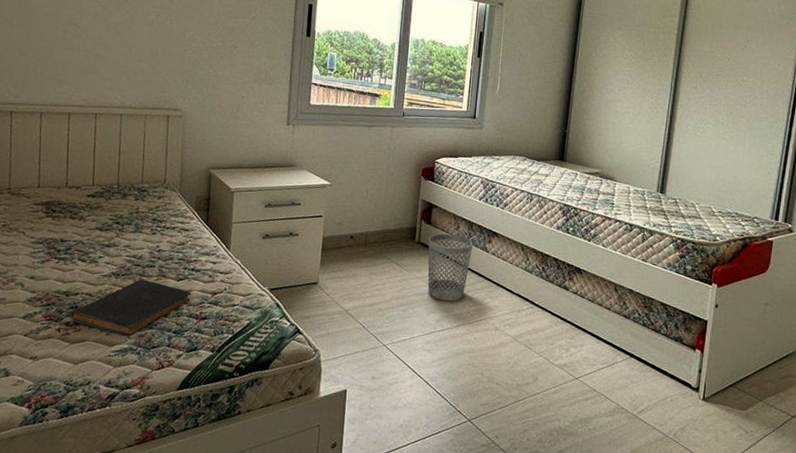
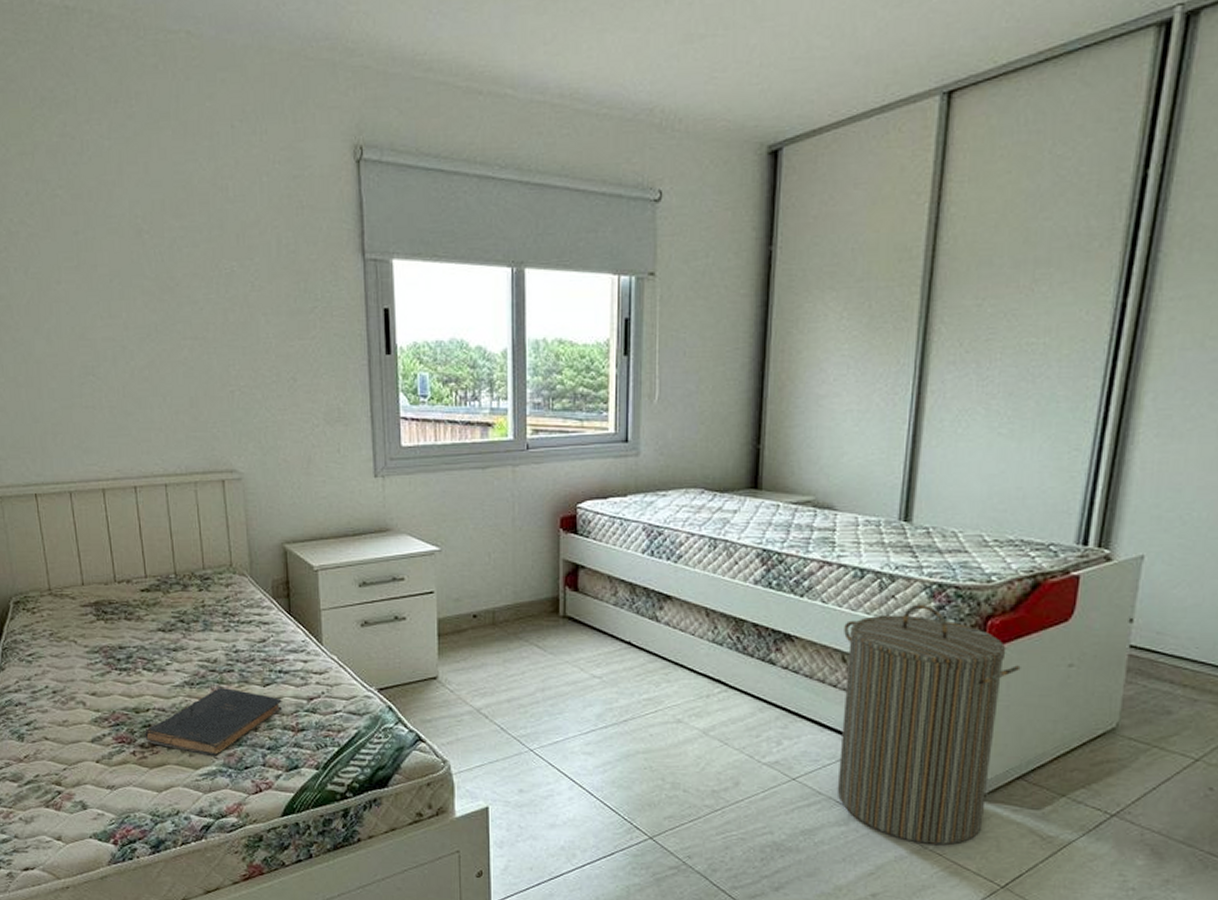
wastebasket: present [427,233,474,302] -> none [576,602,639,690]
laundry hamper: none [607,252,734,434] -> present [837,604,1021,845]

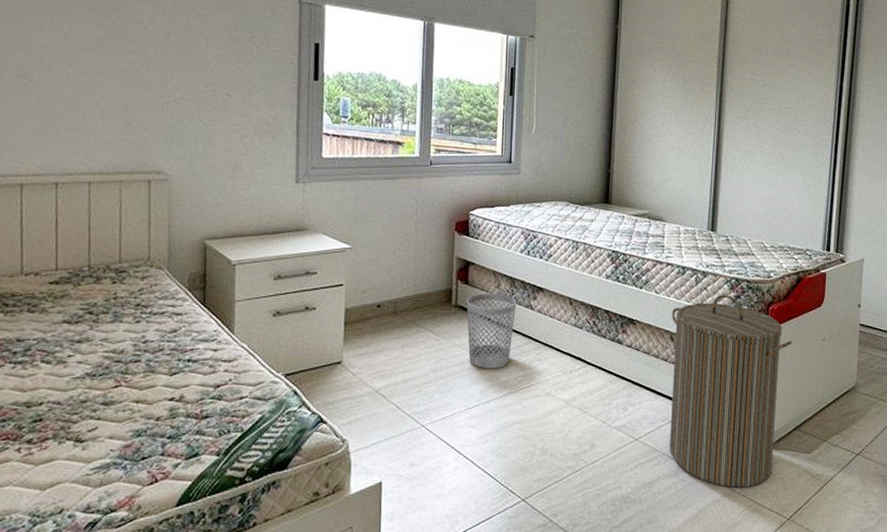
book: present [145,688,283,757] -> none [34,378,188,450]
wastebasket: none [576,602,639,690] -> present [466,294,517,369]

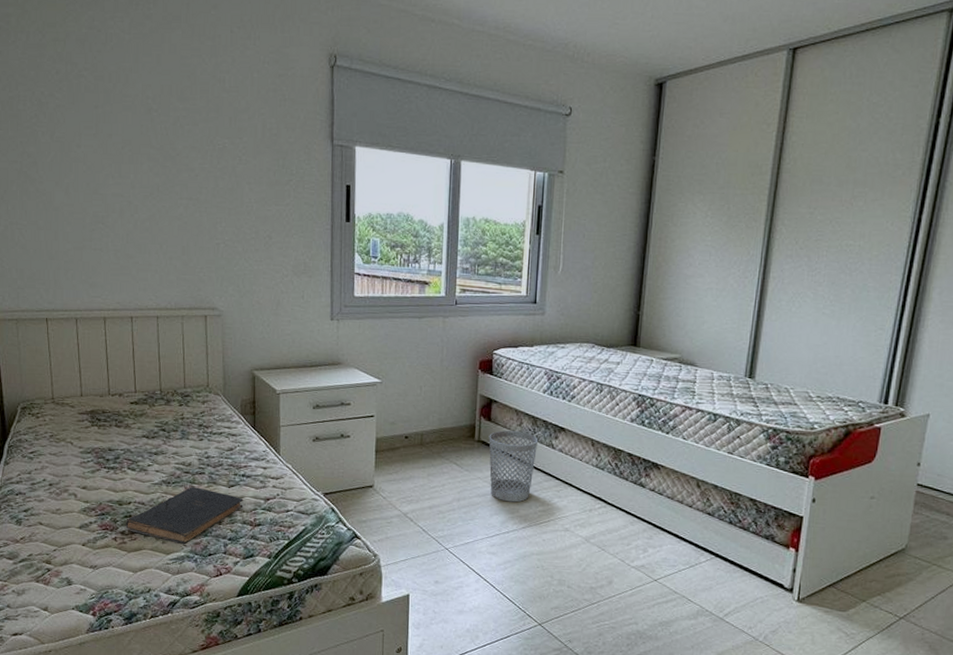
book: none [34,378,188,450] -> present [125,487,244,545]
laundry hamper: present [669,294,793,488] -> none [689,444,834,637]

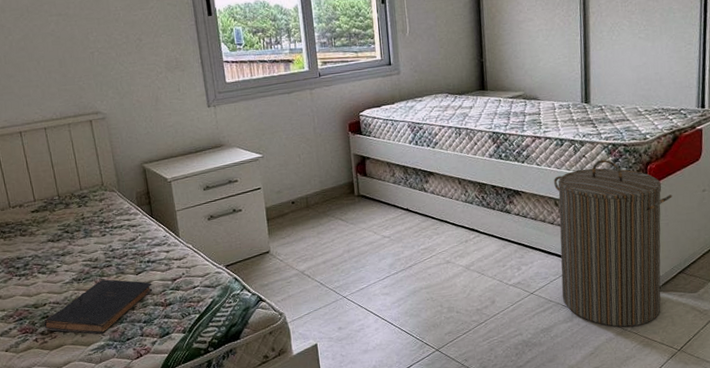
wastebasket: present [488,430,539,502] -> none [367,181,412,246]
laundry hamper: none [689,444,834,637] -> present [554,159,673,327]

